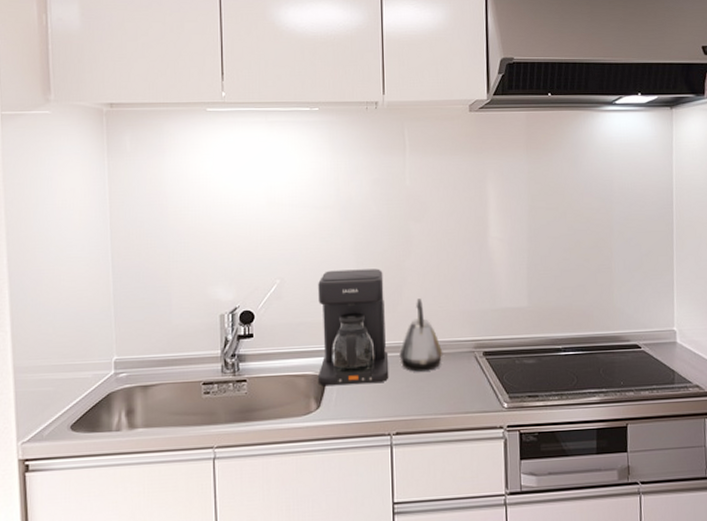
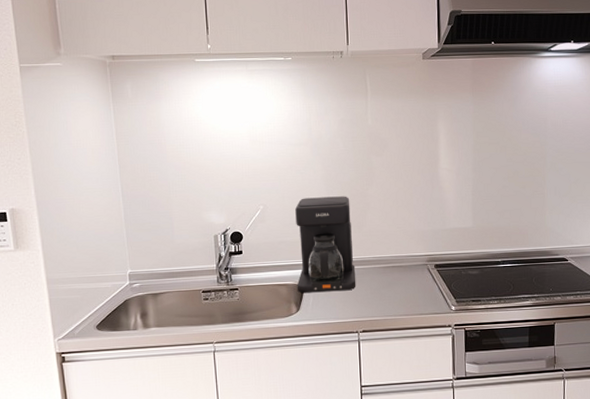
kettle: present [399,298,443,372] -> none [364,221,401,281]

